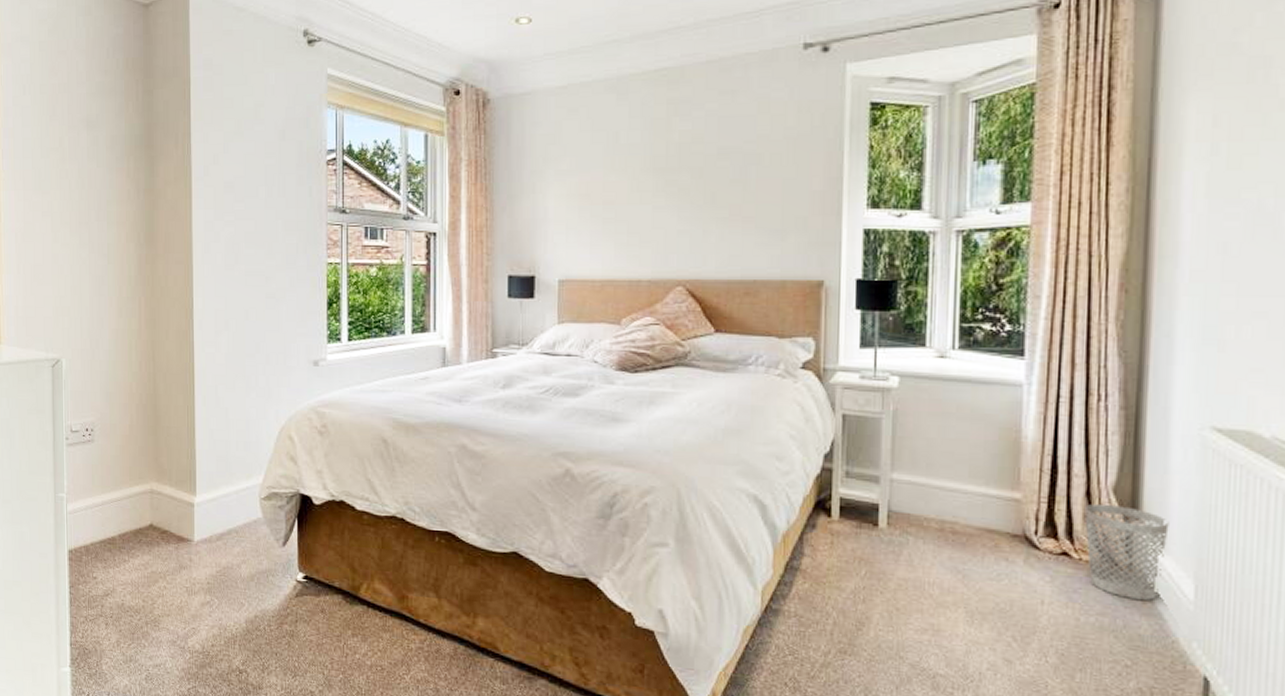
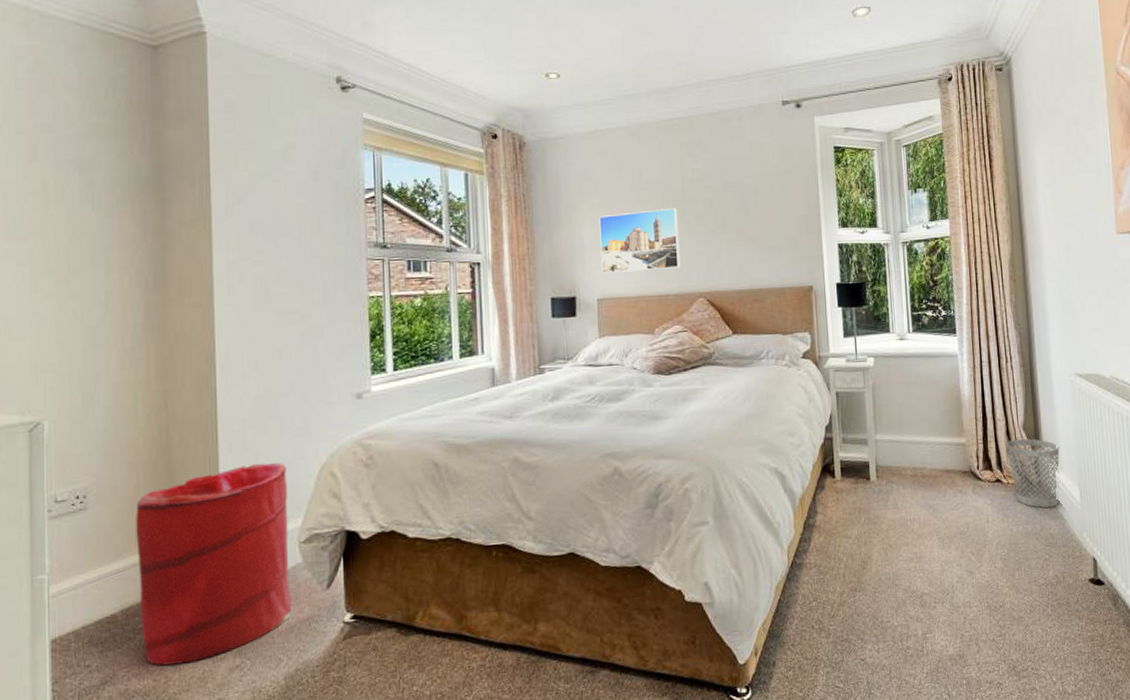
laundry hamper: none [130,418,253,592] -> present [136,463,292,666]
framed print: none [565,177,659,251] -> present [599,207,681,273]

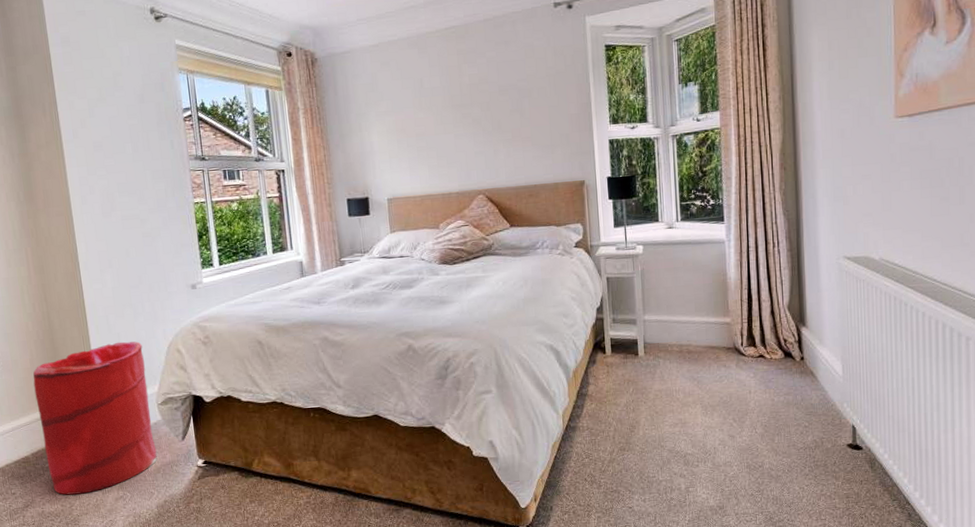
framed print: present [599,207,681,273] -> none [386,112,461,176]
wastebasket: present [1007,438,1060,508] -> none [771,318,824,381]

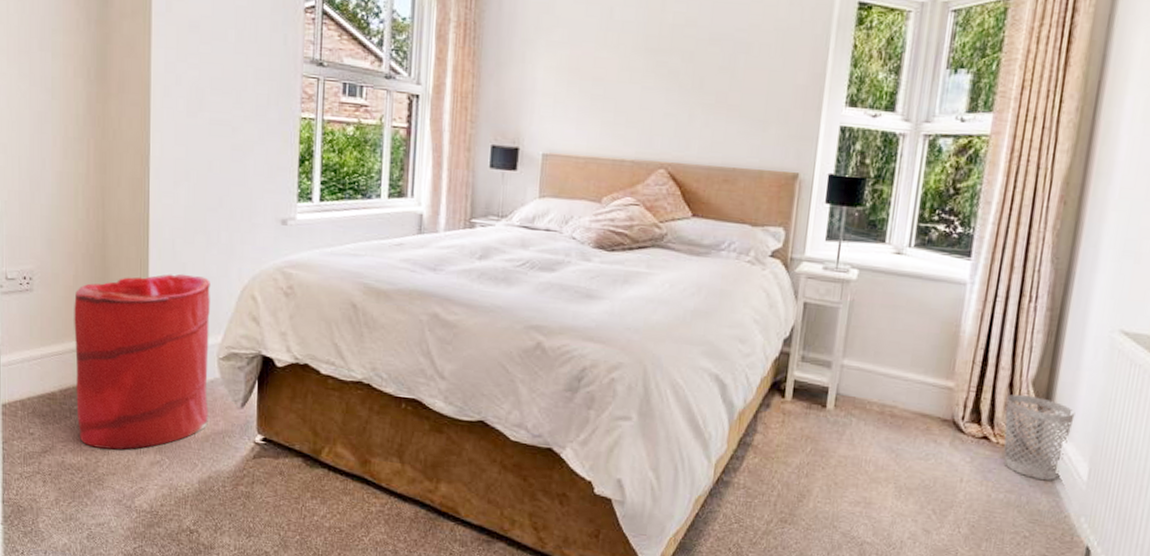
wastebasket: none [771,318,824,381] -> present [1003,394,1075,480]

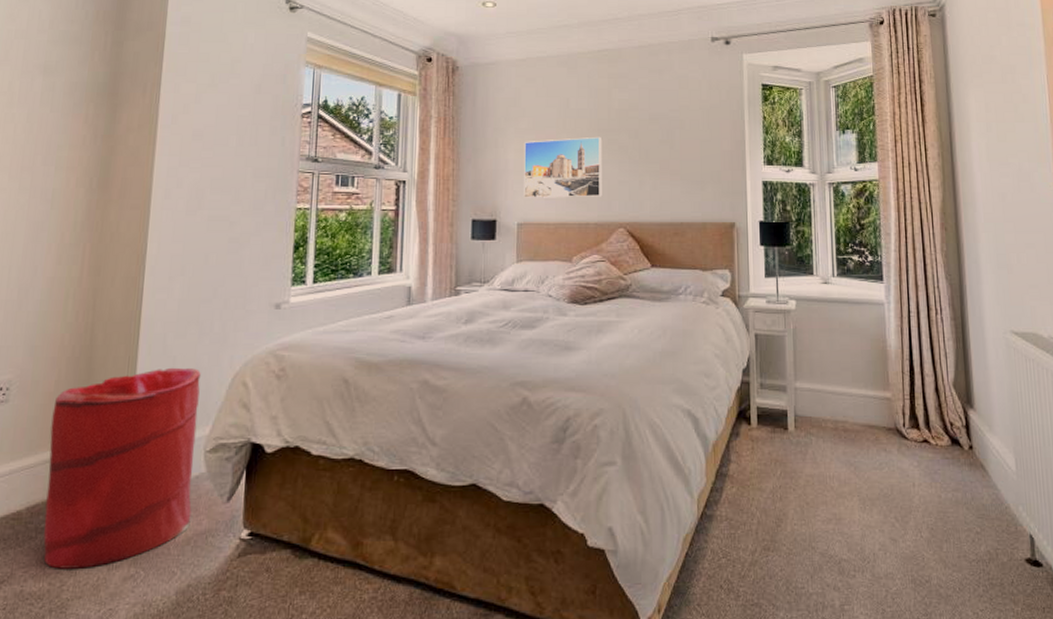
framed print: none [551,57,649,131] -> present [524,136,603,198]
wastebasket: present [1003,394,1075,480] -> none [936,398,993,474]

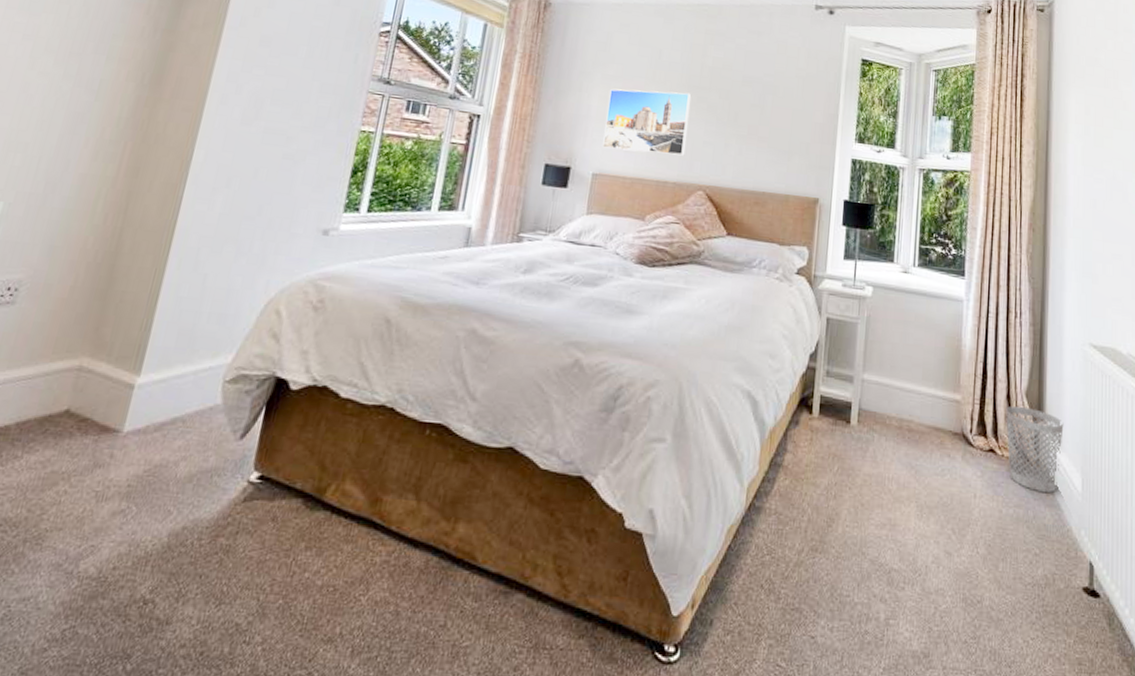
laundry hamper: present [43,367,201,569] -> none [26,285,232,497]
wastebasket: none [936,398,993,474] -> present [1006,406,1064,493]

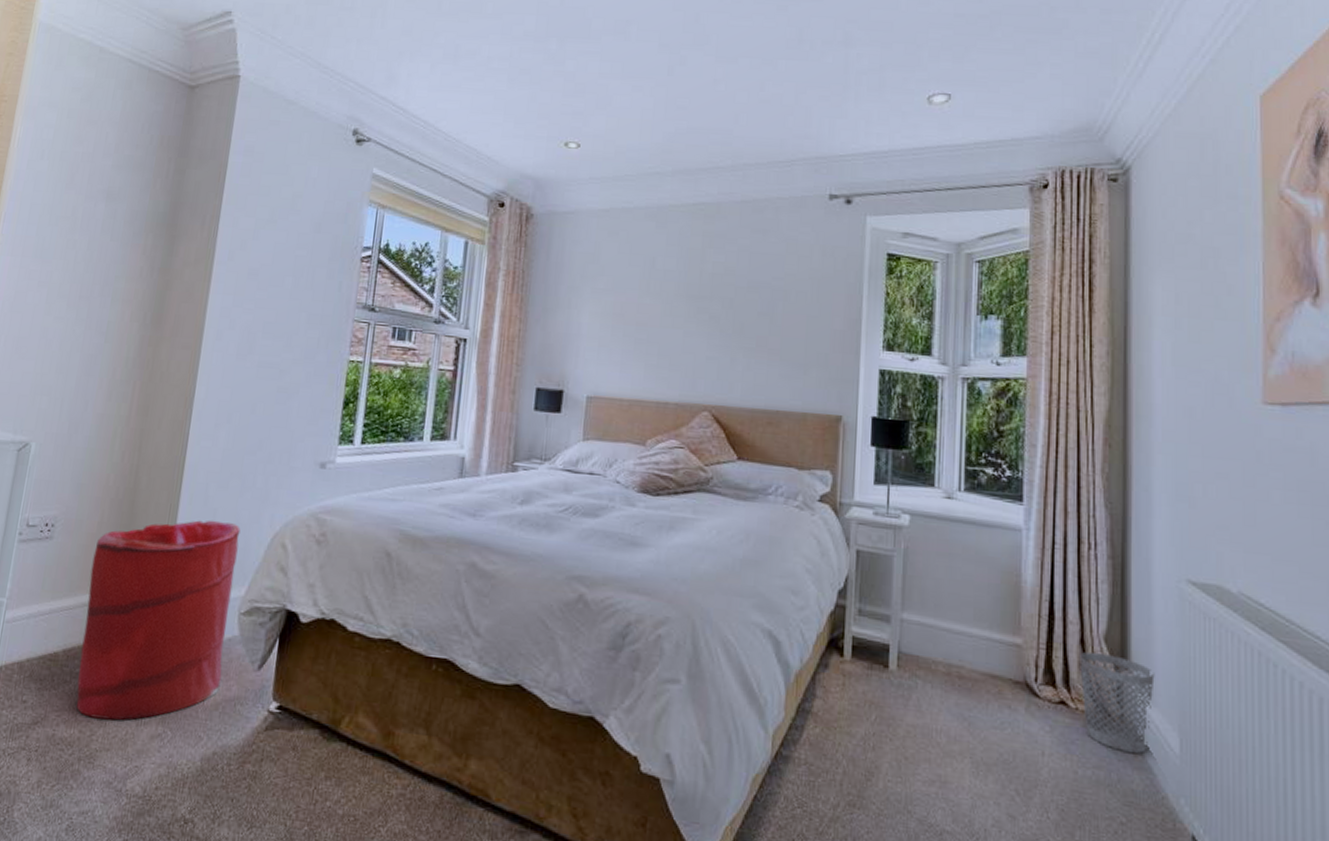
laundry hamper: none [26,285,232,497] -> present [76,520,241,721]
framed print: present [602,88,691,156] -> none [596,303,690,374]

